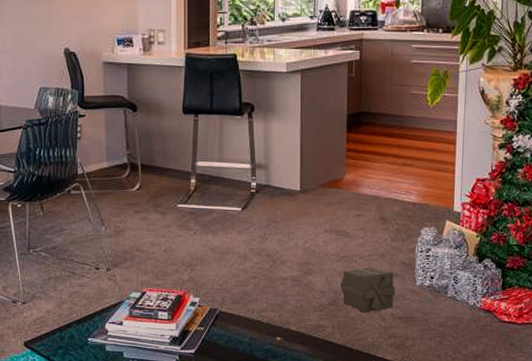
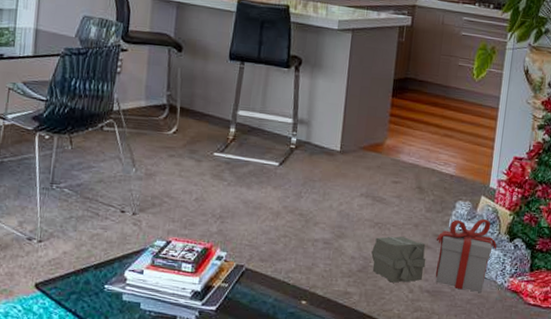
gift box: none [403,242,466,315] -> present [435,218,497,292]

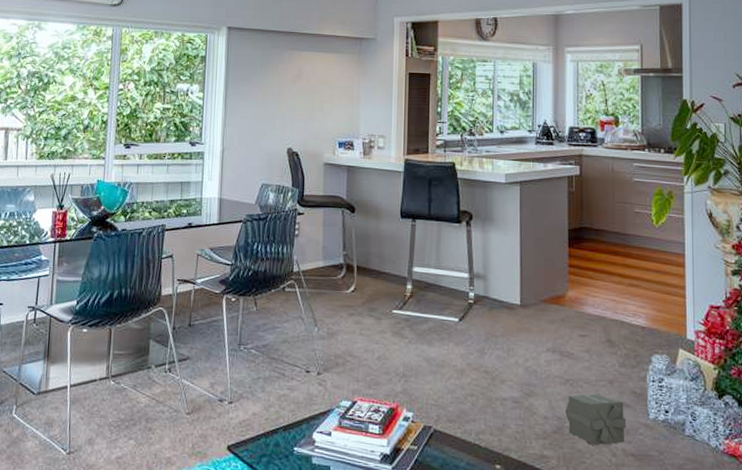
gift box: present [435,218,497,292] -> none [634,373,704,456]

